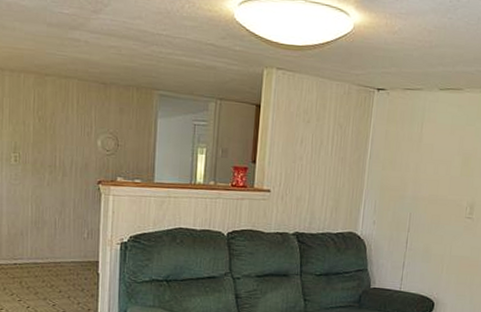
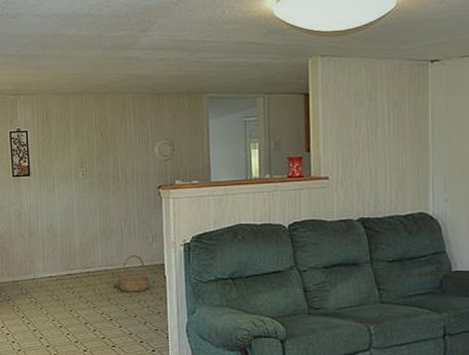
basket: none [46,249,83,288] -> present [116,254,151,292]

